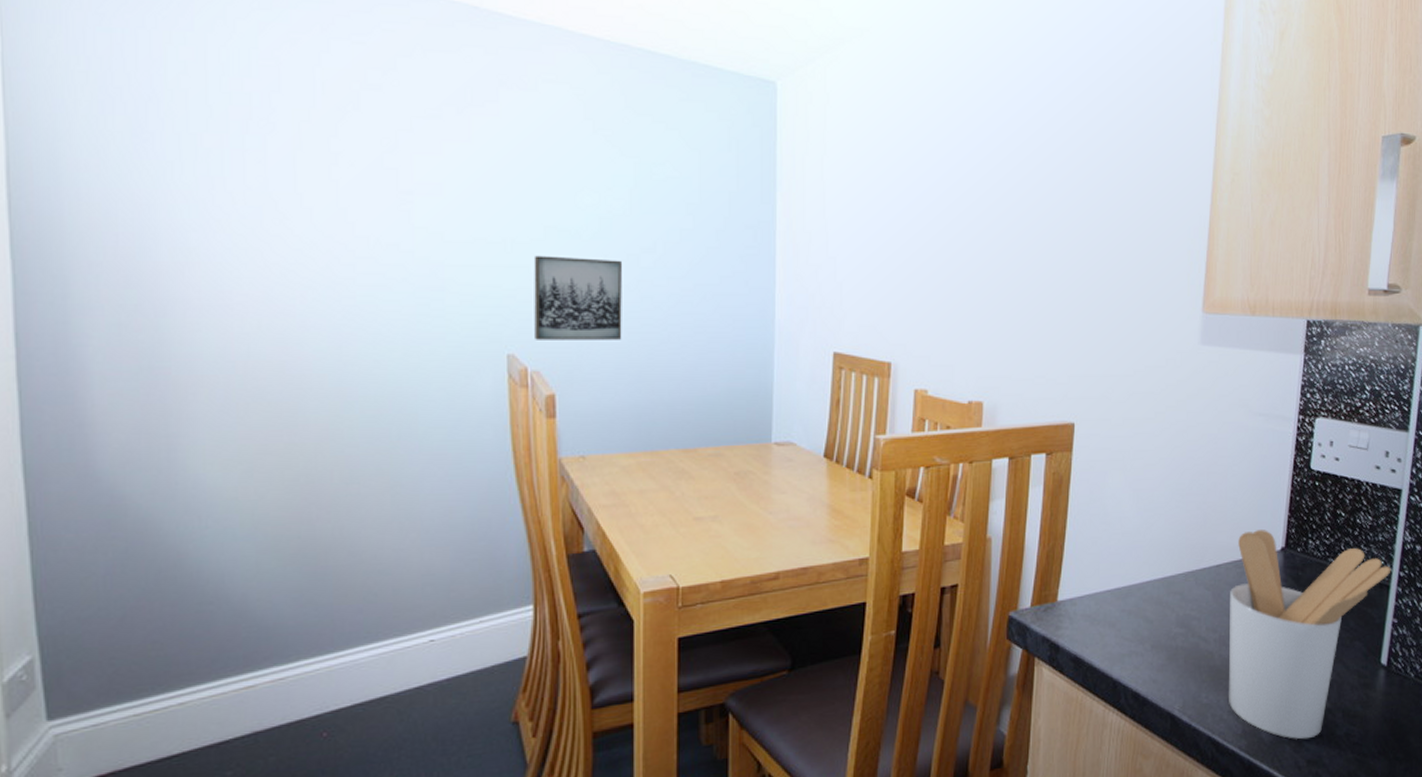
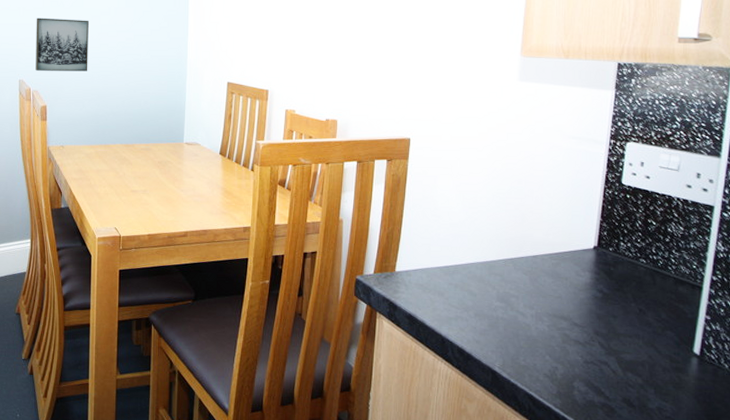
utensil holder: present [1229,530,1391,740] -> none [545,230,704,407]

